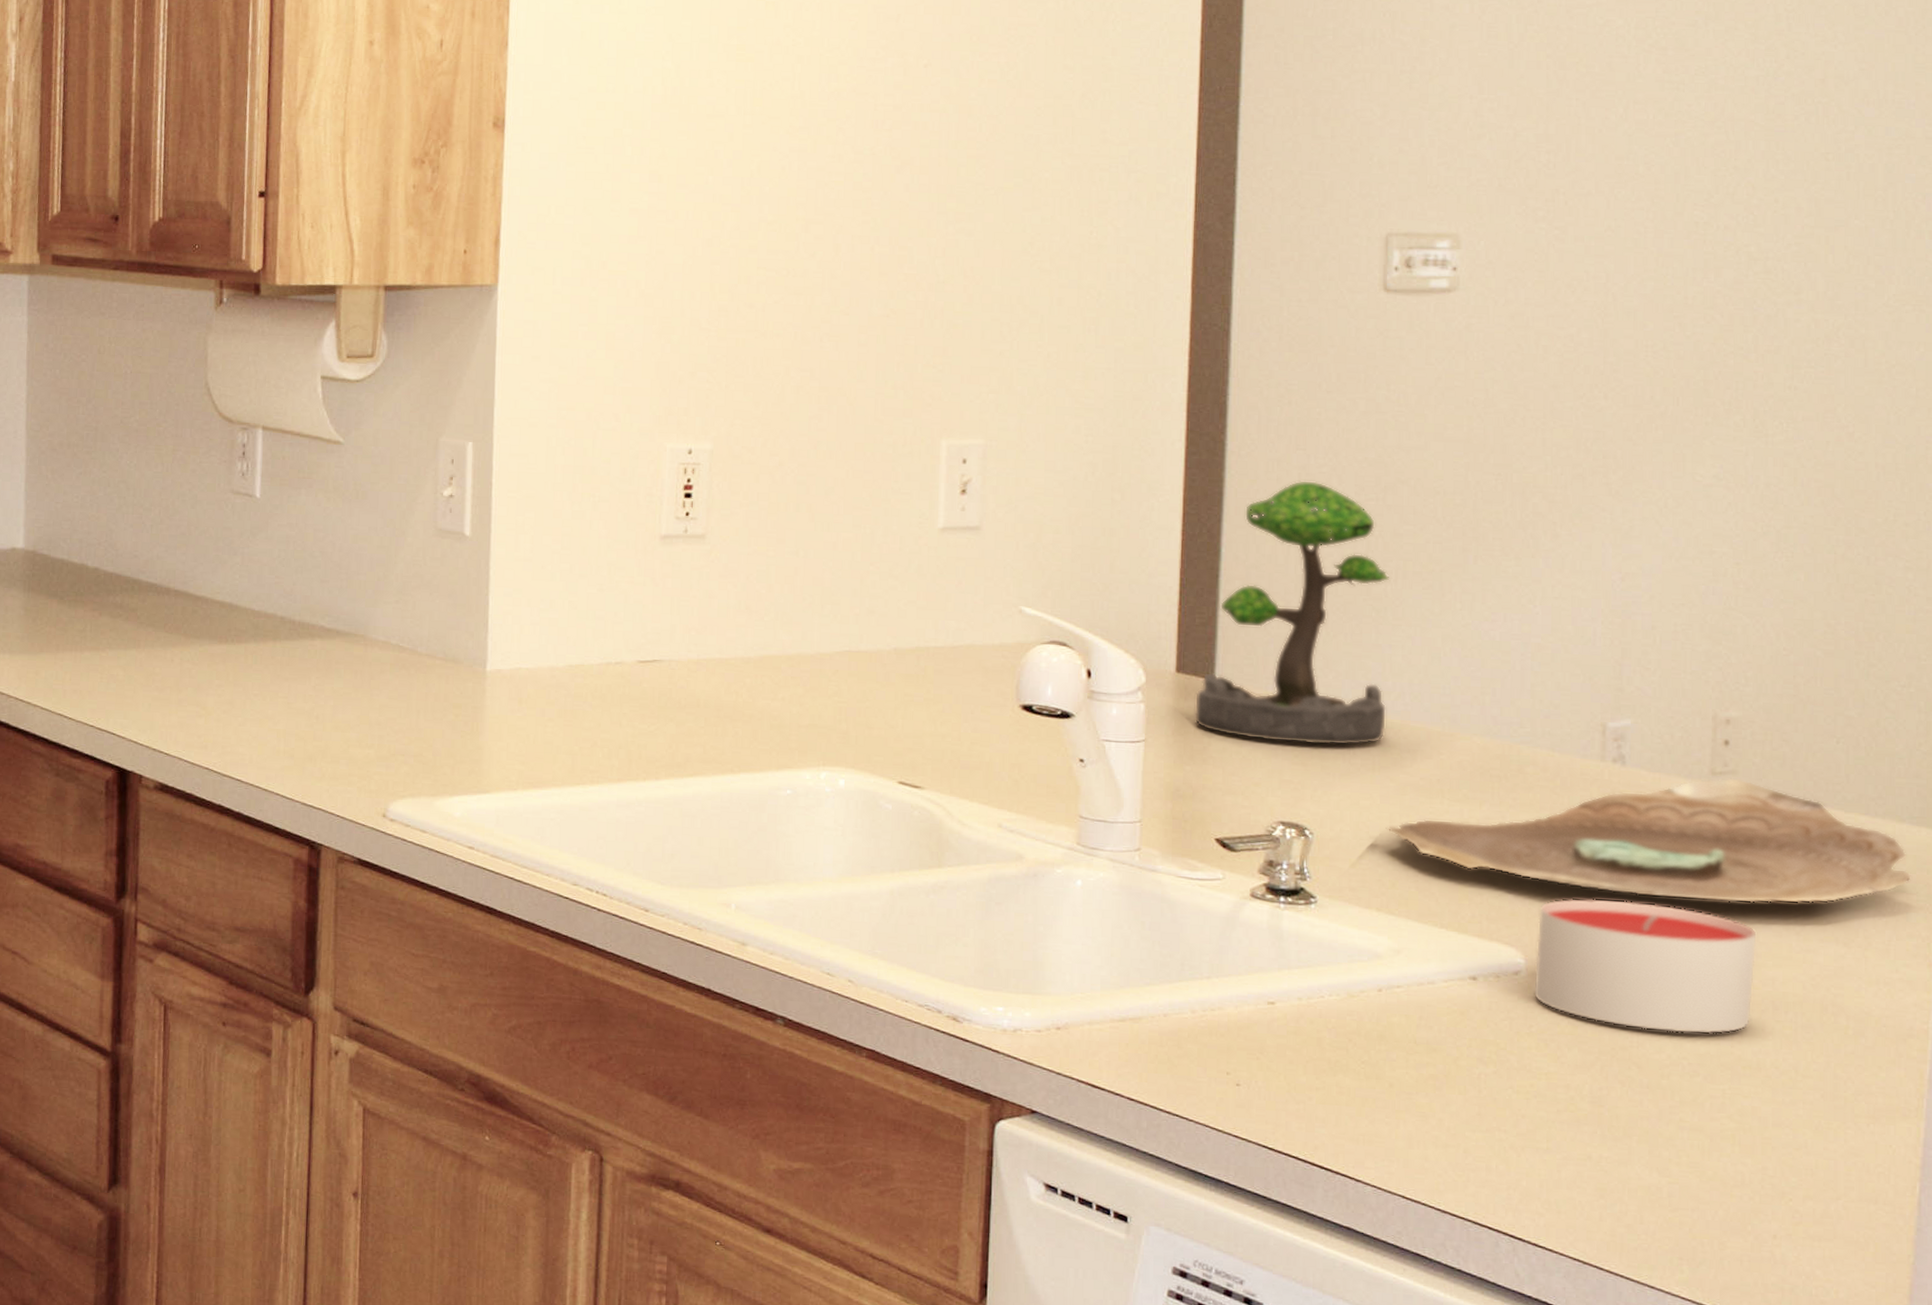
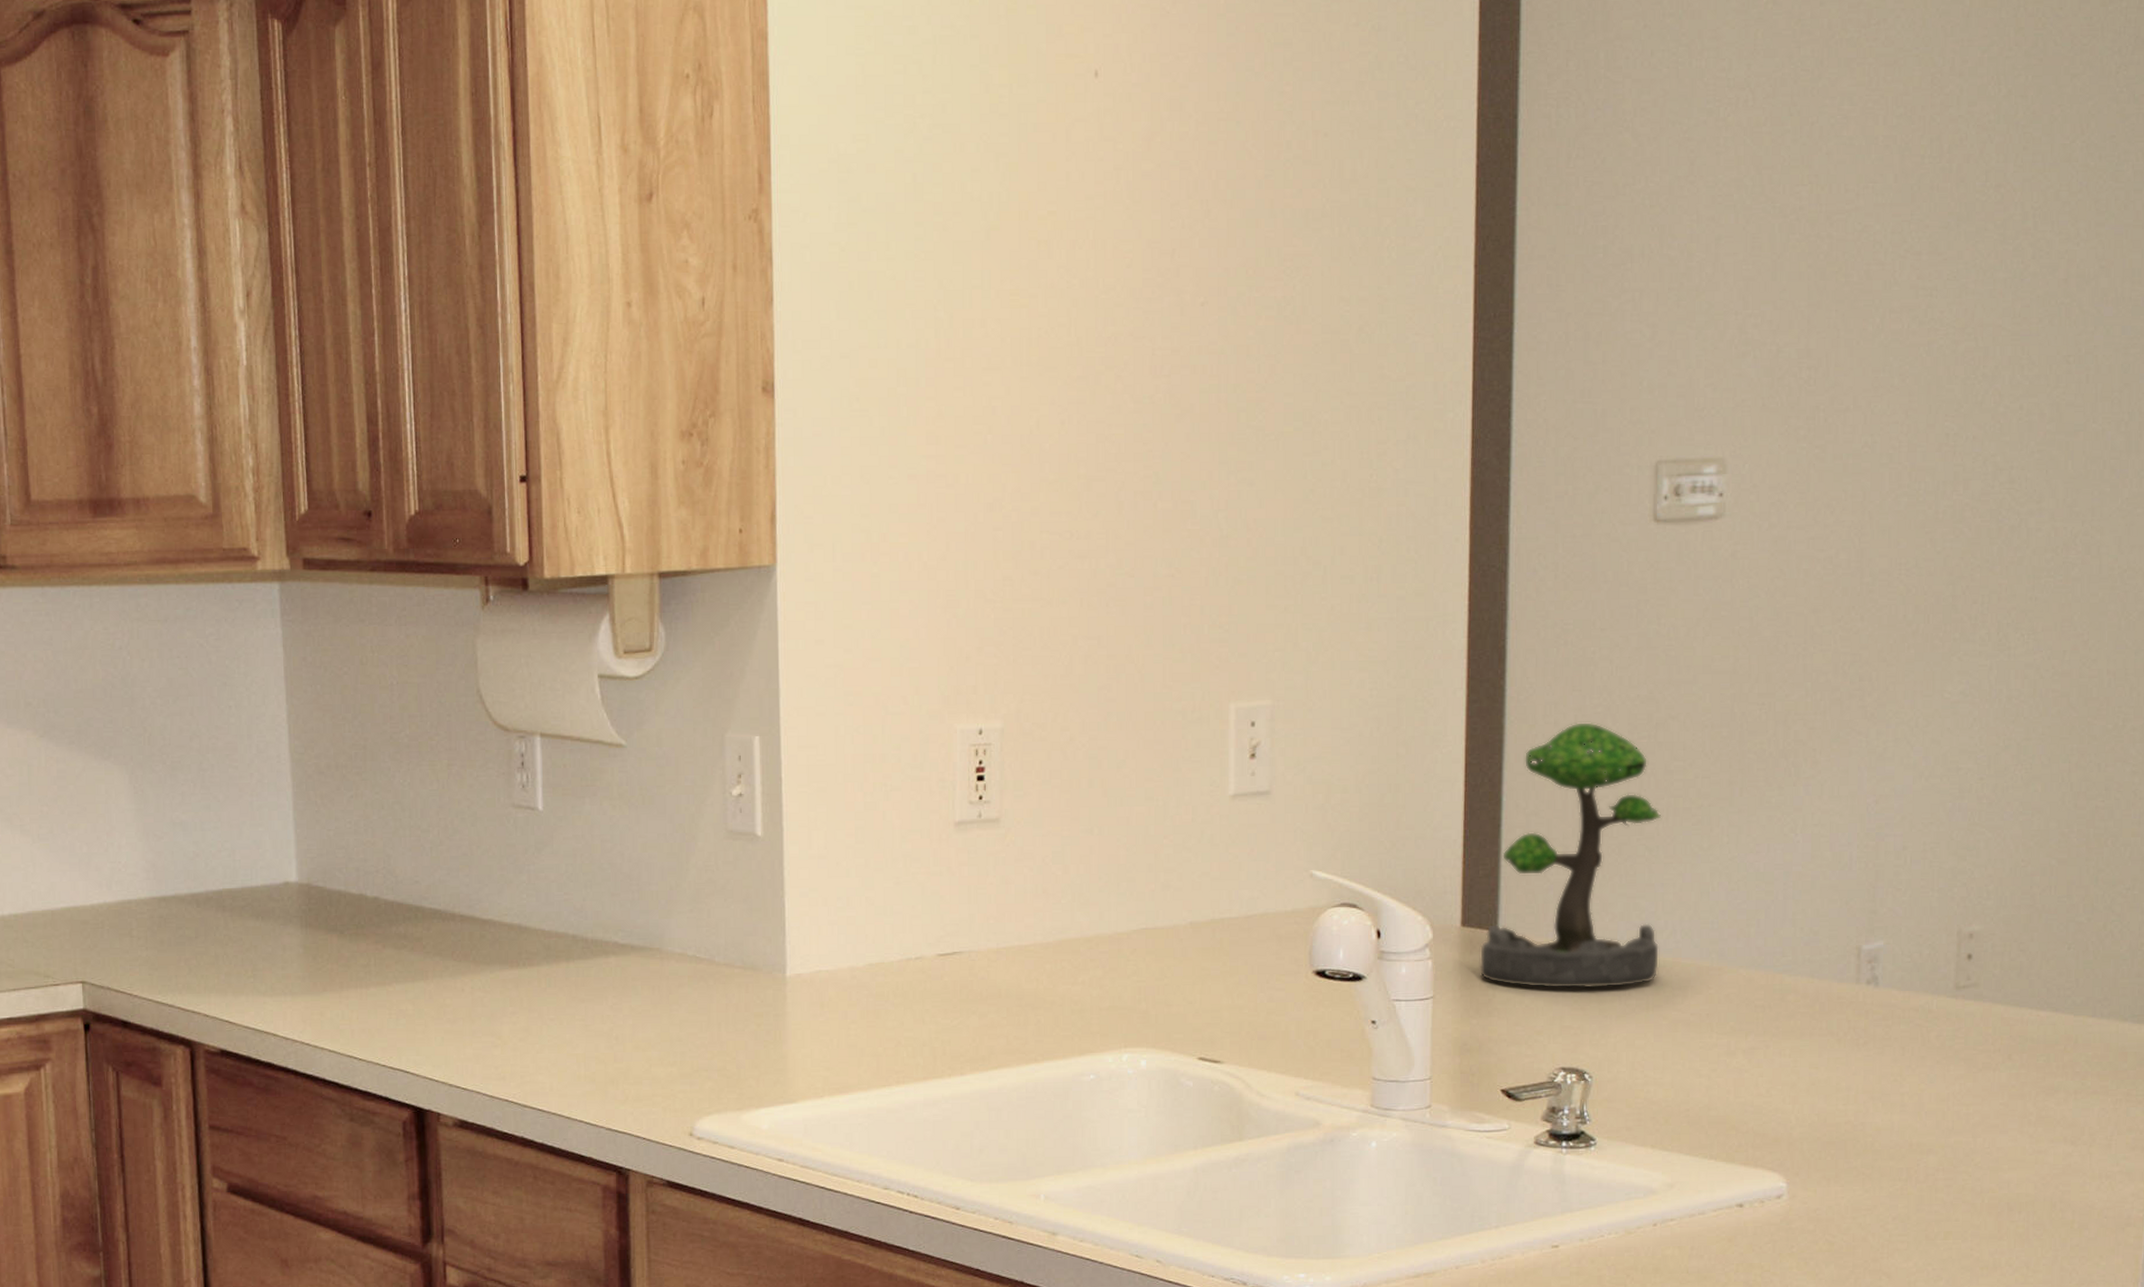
decorative bowl: present [1385,778,1912,904] -> none [1659,991,2133,1113]
candle: present [1533,898,1758,1035] -> none [1794,1118,1996,1241]

